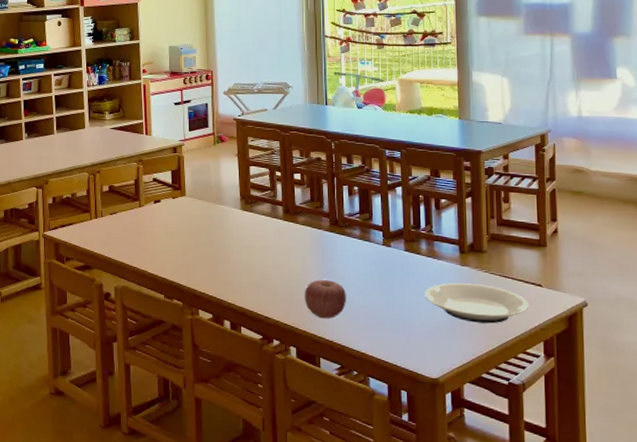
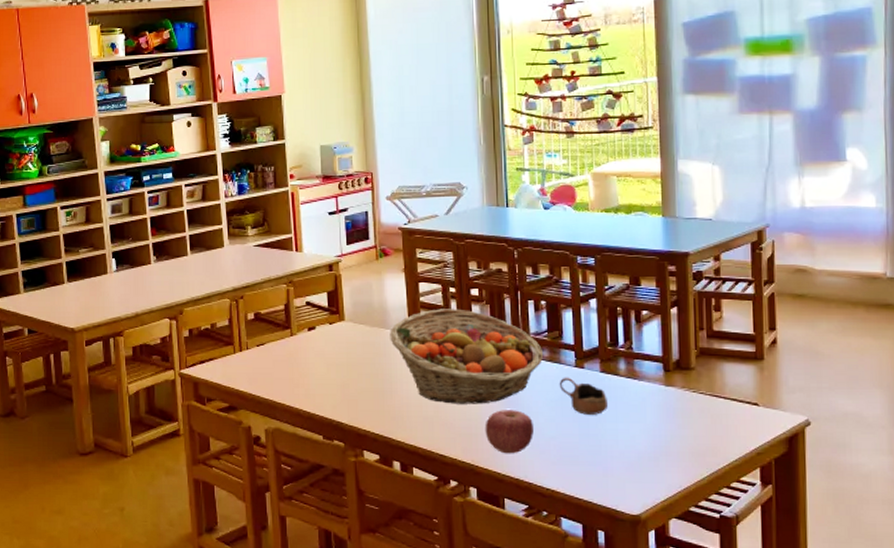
fruit basket: none [224,189,356,274] -> present [390,309,544,404]
cup: none [368,253,411,288] -> present [559,377,608,415]
plate: present [424,282,529,324] -> none [624,406,743,450]

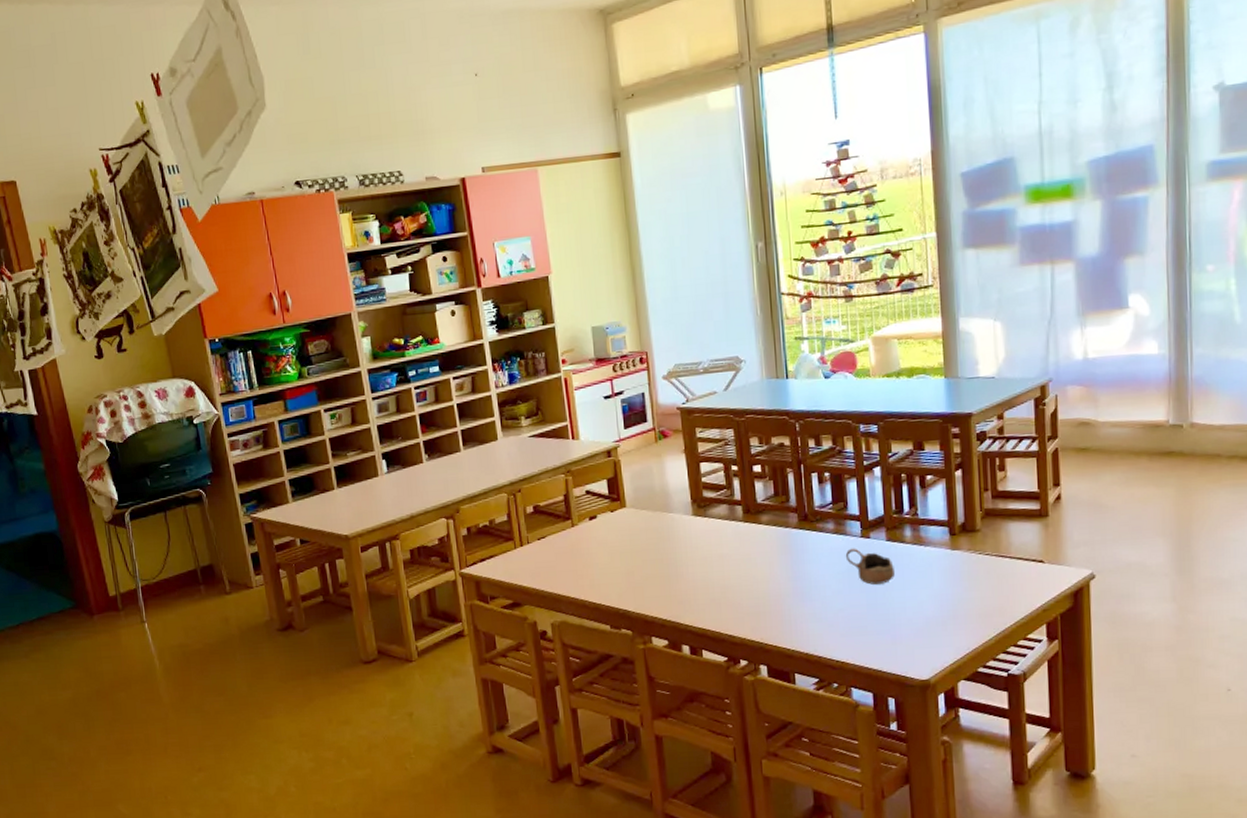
fruit basket: present [390,309,544,404] -> none [672,487,829,584]
apple: present [485,410,535,454] -> none [772,585,823,630]

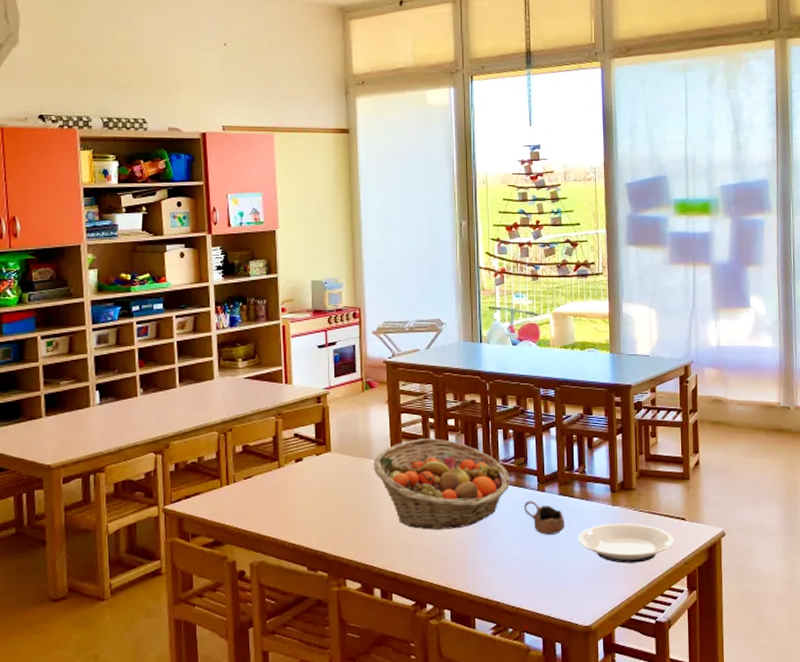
fruit basket: none [672,487,829,584] -> present [373,438,511,530]
plate: none [911,568,1029,613] -> present [578,523,674,564]

